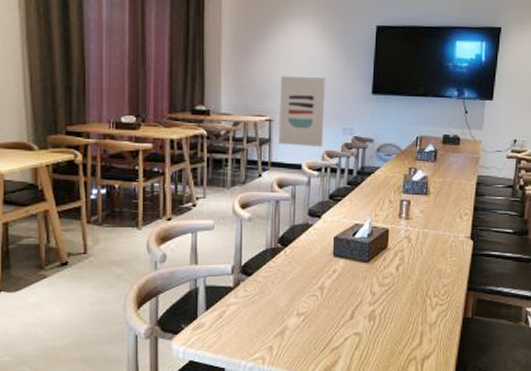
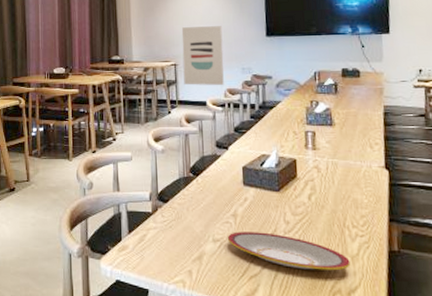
plate: none [312,304,428,339] -> present [227,232,350,271]

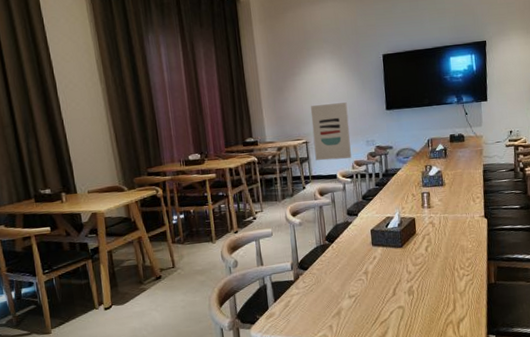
plate: present [227,232,350,271] -> none [360,283,459,310]

